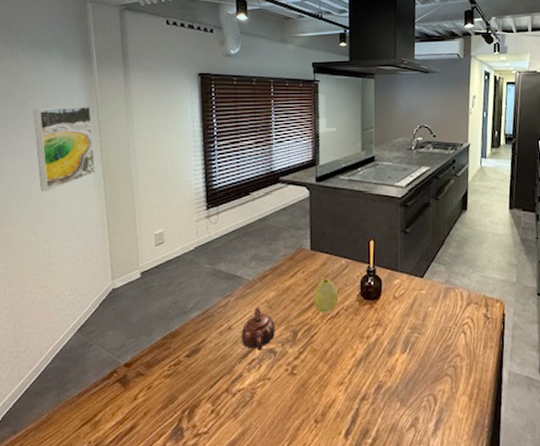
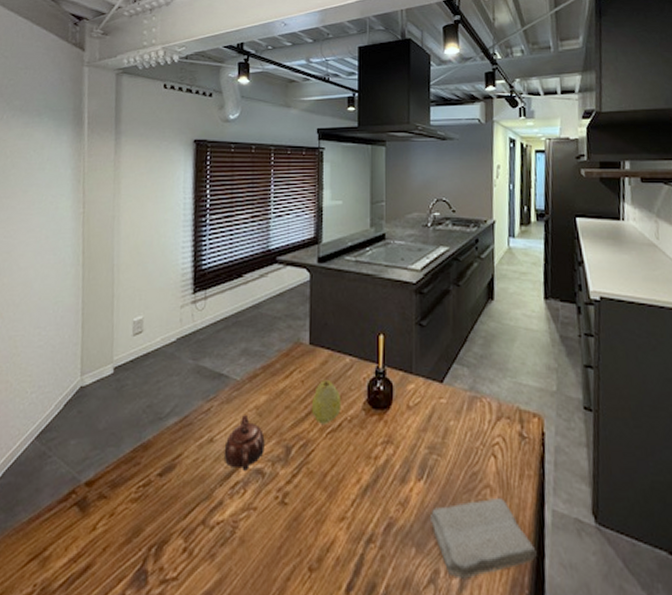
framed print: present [32,106,96,192] -> none [13,175,77,270]
washcloth: none [412,363,495,423] -> present [431,497,537,579]

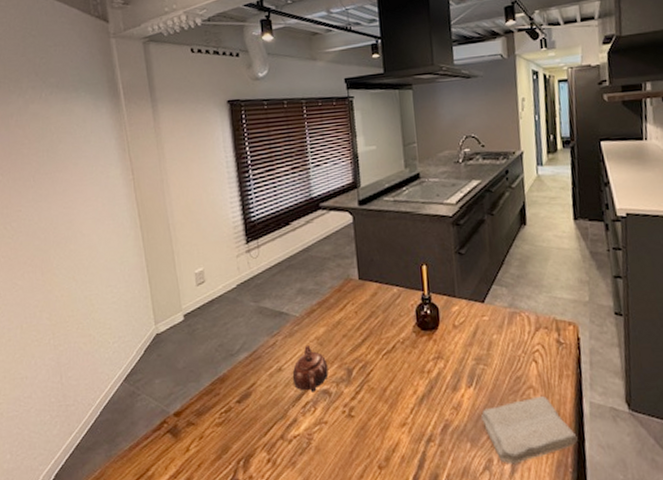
fruit: present [311,380,342,424] -> none [366,309,394,347]

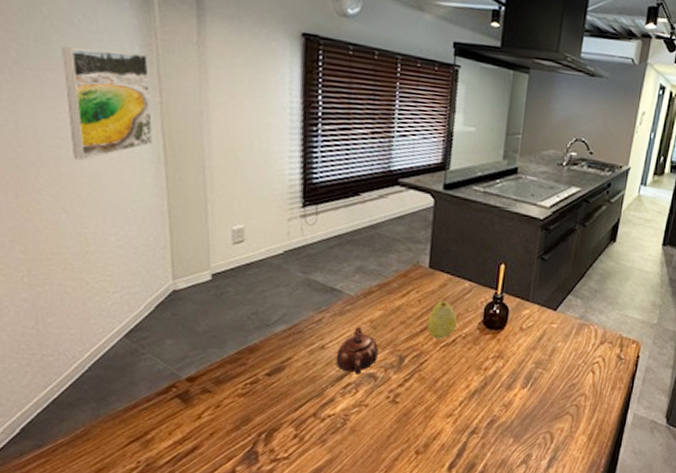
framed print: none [64,144,131,237] -> present [61,47,153,161]
fruit: none [366,309,394,347] -> present [426,301,458,339]
washcloth: present [481,395,578,464] -> none [529,403,615,461]

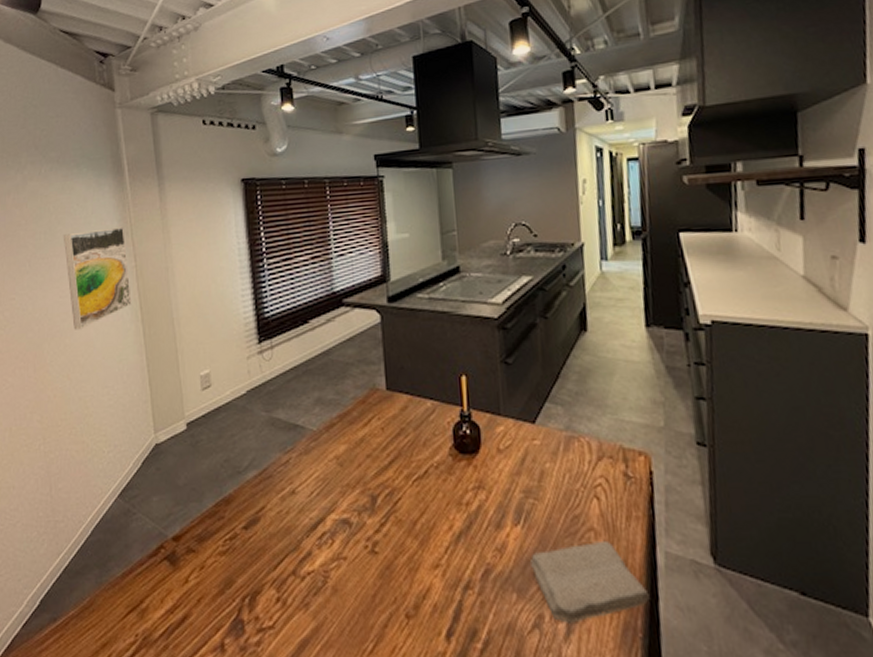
teapot: present [335,327,379,374] -> none [307,466,349,521]
fruit: present [426,301,458,339] -> none [394,426,427,472]
washcloth: none [529,403,615,461] -> present [530,540,650,623]

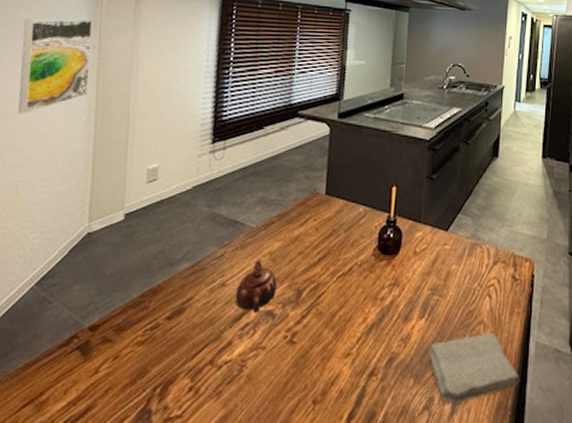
teapot: none [307,466,349,521] -> present [235,261,277,313]

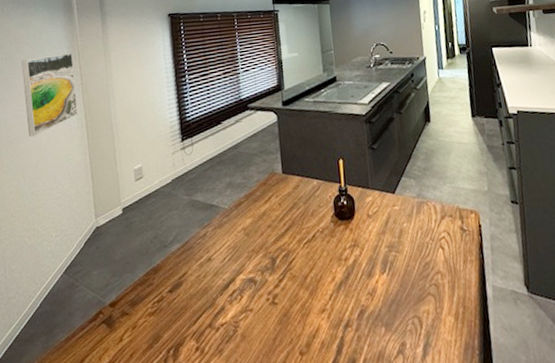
teapot: present [235,261,277,313] -> none [221,236,254,281]
washcloth: present [429,332,520,405] -> none [394,280,483,348]

